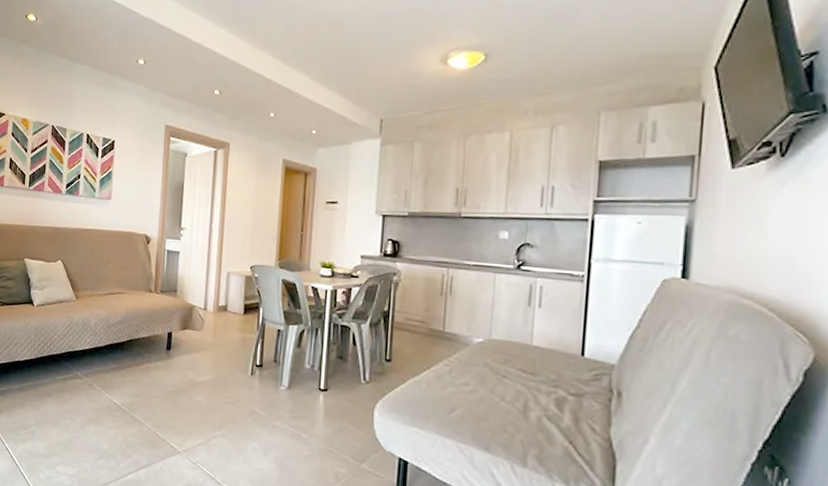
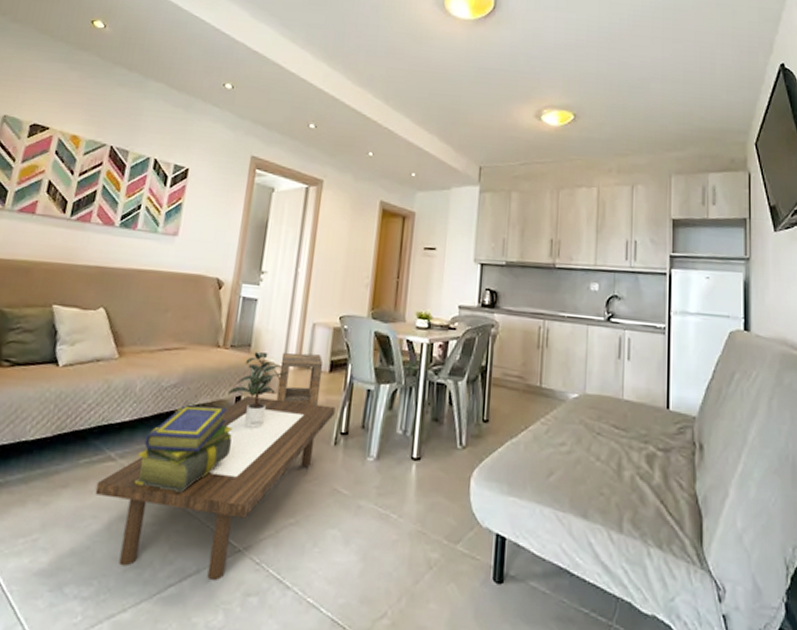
coffee table: none [70,332,250,473] -> present [95,396,335,582]
stack of books: none [97,338,167,405] -> present [134,405,233,492]
potted plant: none [162,296,208,359] -> present [228,352,287,428]
side table: none [200,297,238,342] -> present [276,352,324,406]

